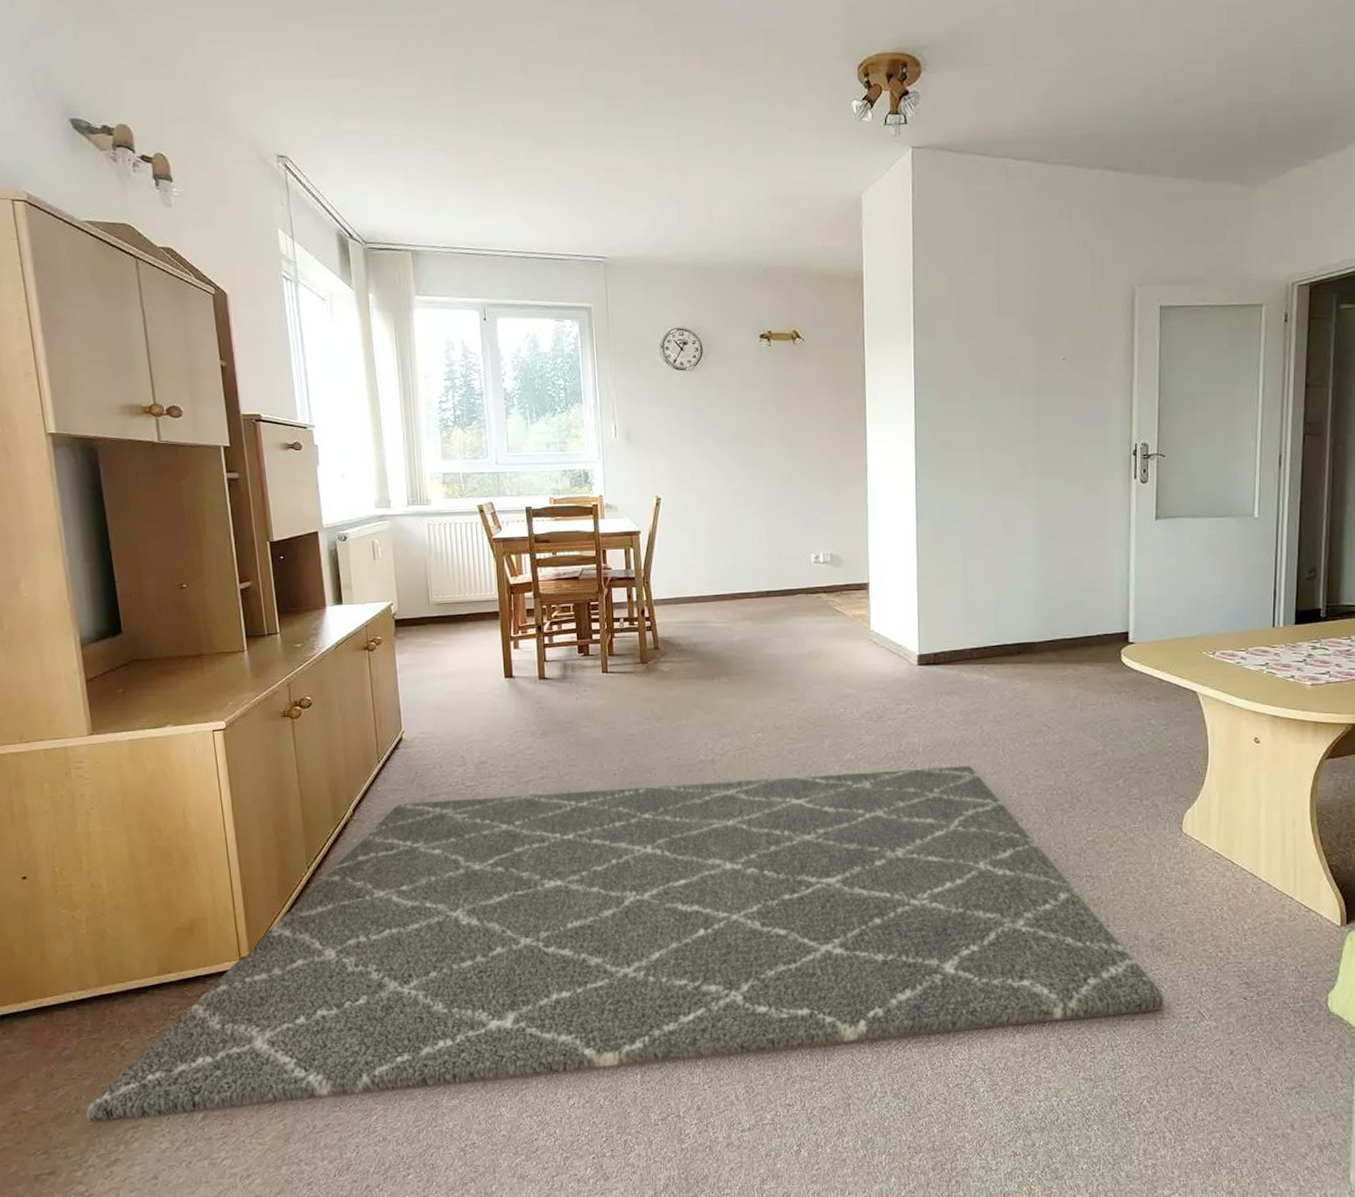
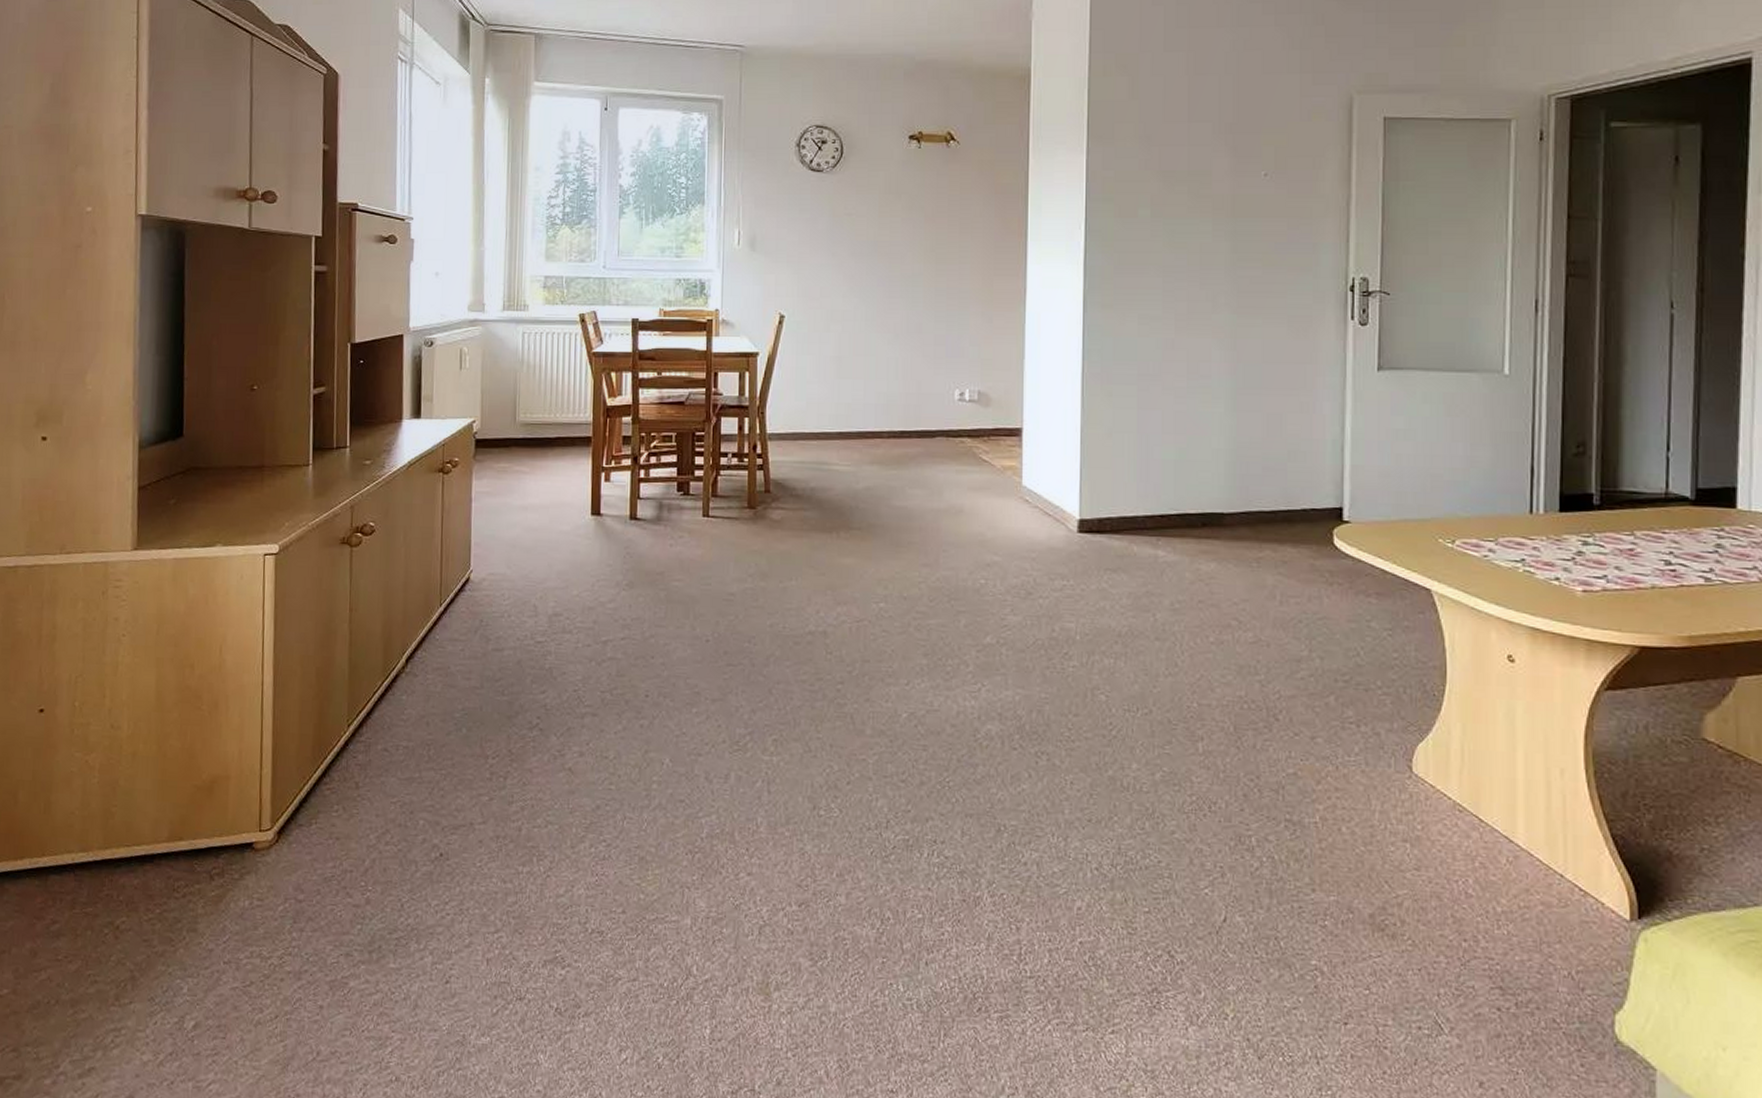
rug: present [86,766,1163,1123] -> none [66,656,1387,1021]

